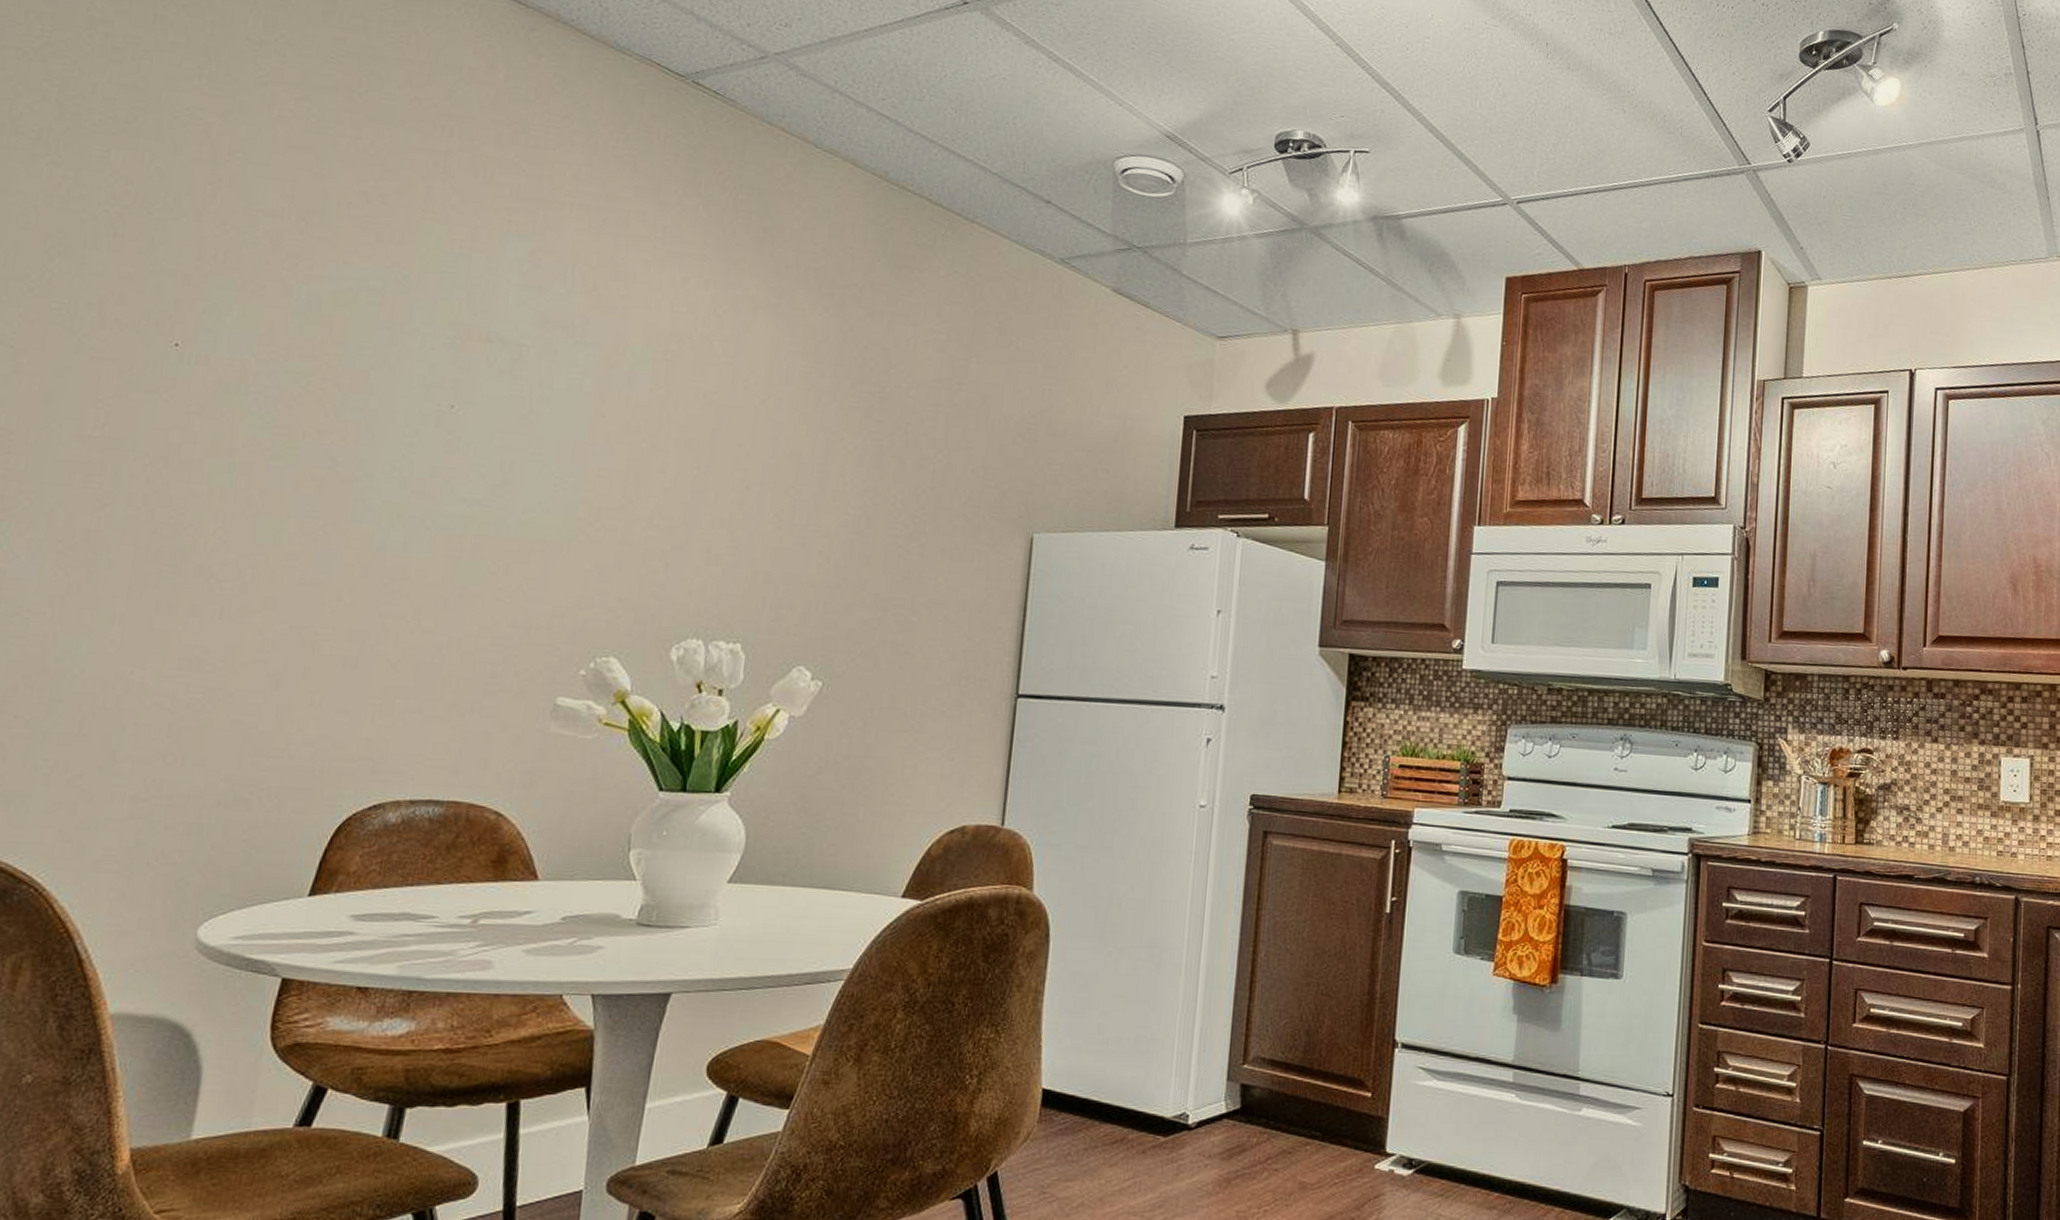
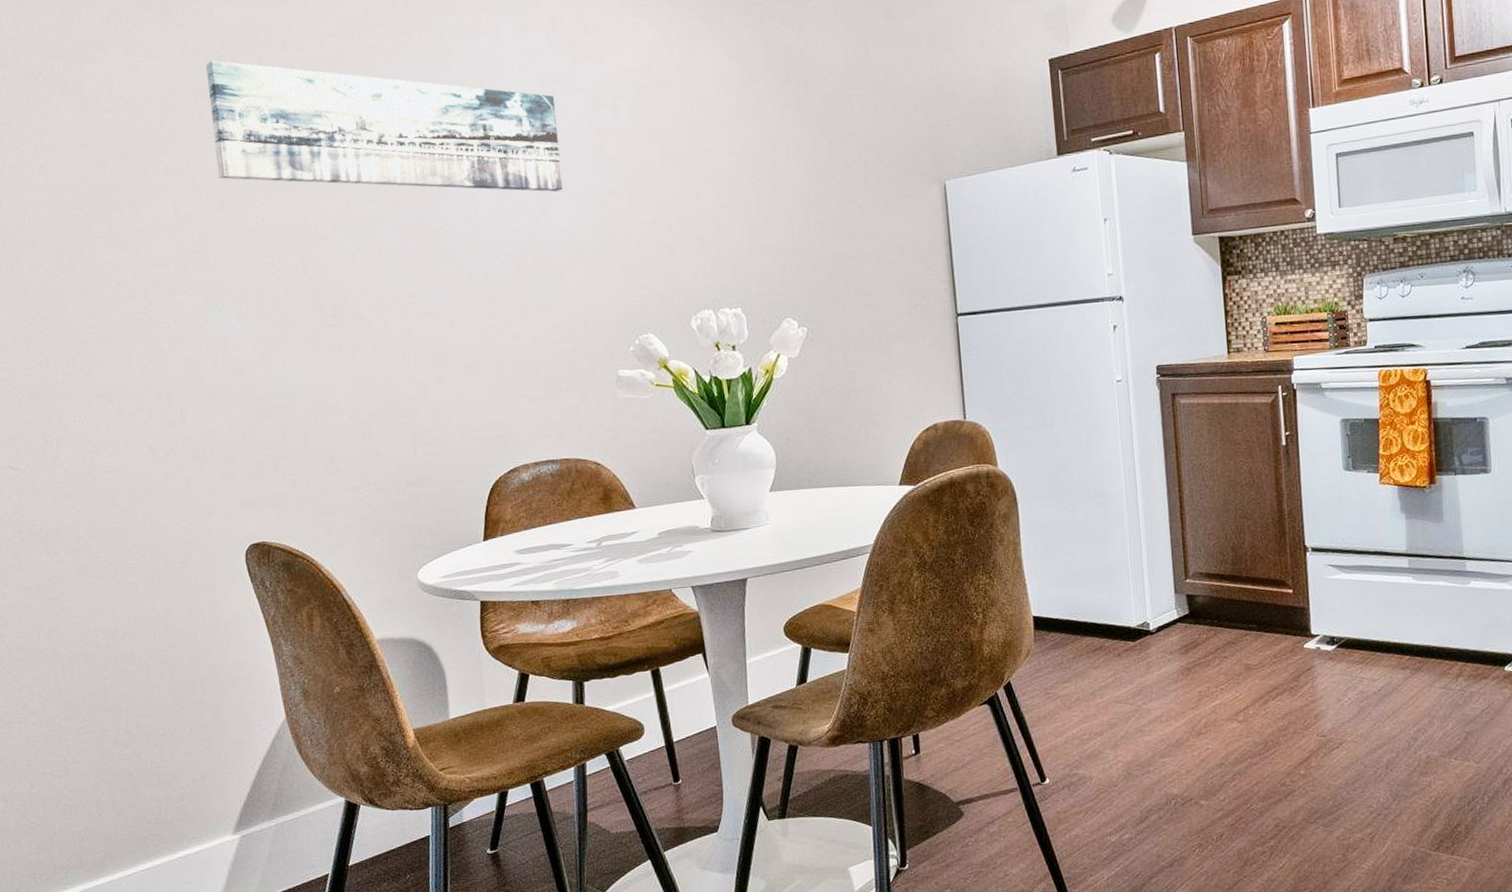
wall art: none [54,214,553,461] -> present [206,60,563,192]

